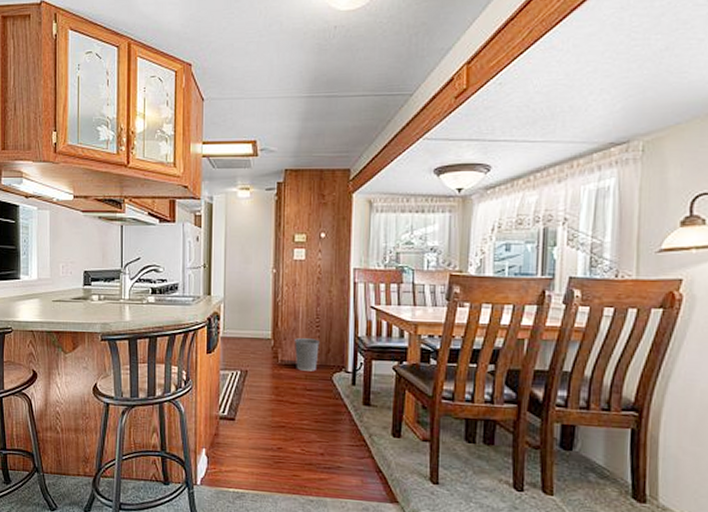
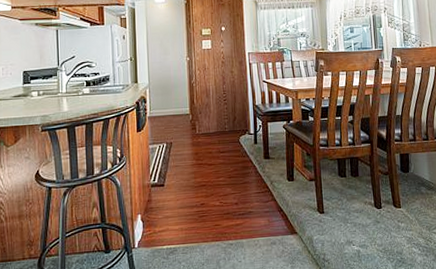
wastebasket: present [295,338,320,371] -> none [208,110,228,137]

